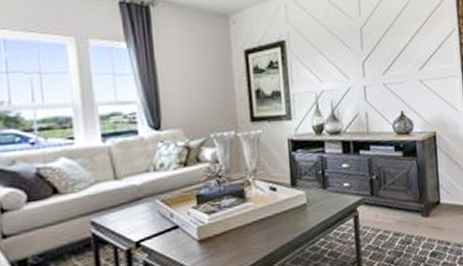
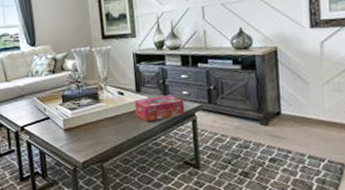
tissue box: none [289,187,346,223] -> present [134,94,185,122]

